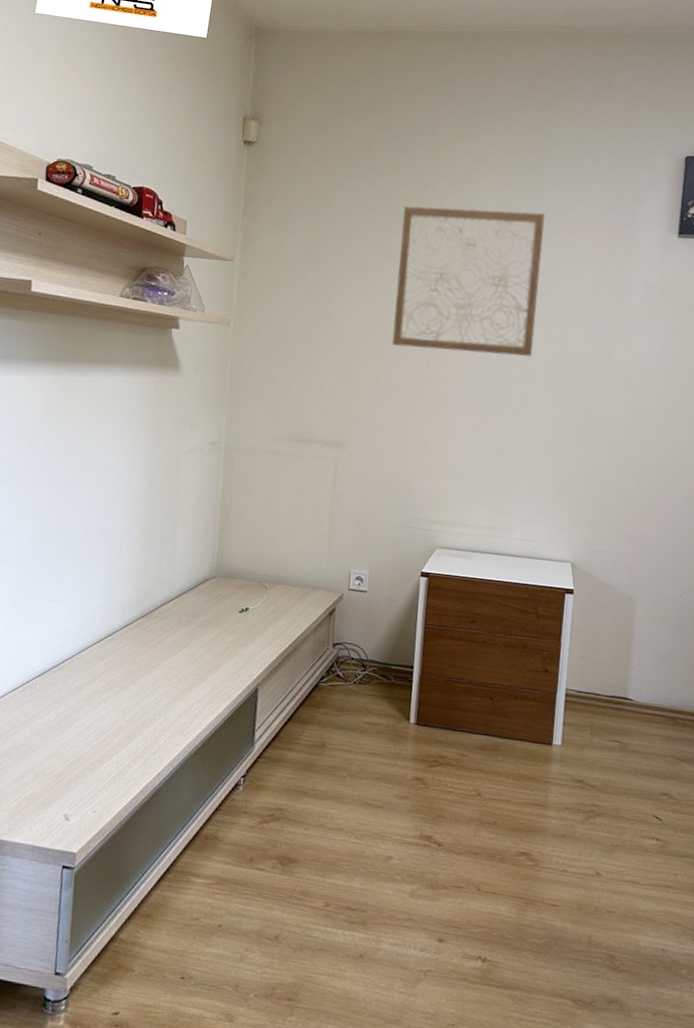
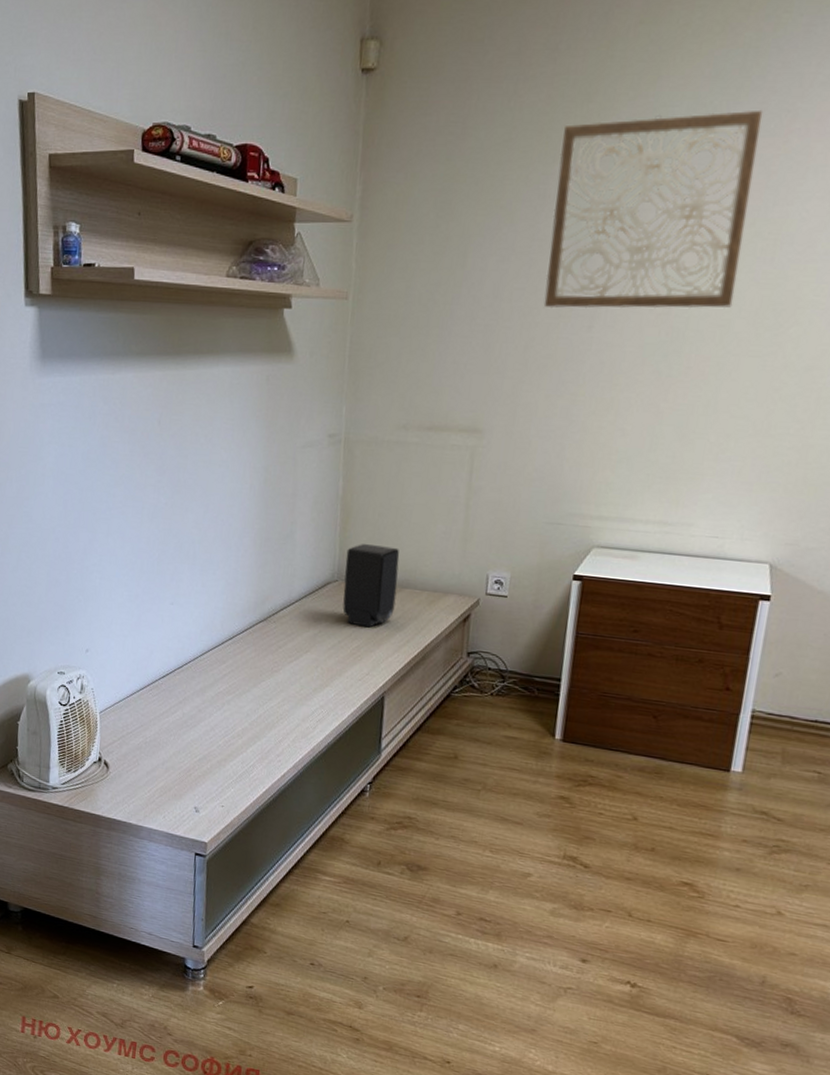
speaker: none [220,542,273,622] -> present [342,543,400,628]

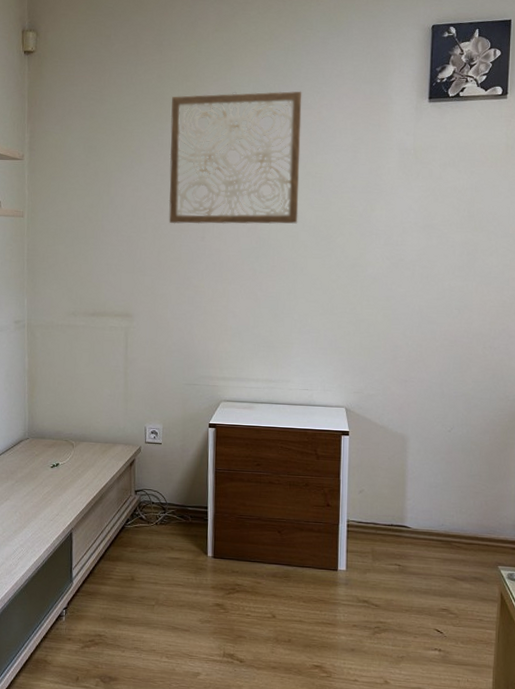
speaker: present [342,543,400,628] -> none [33,406,77,476]

